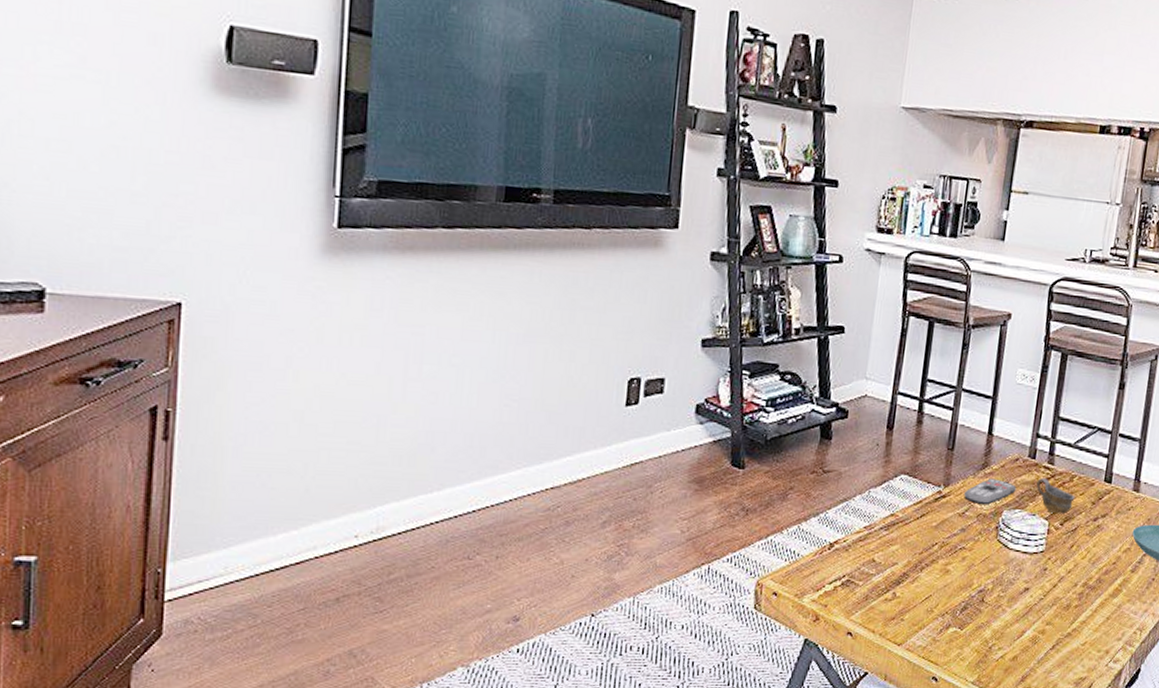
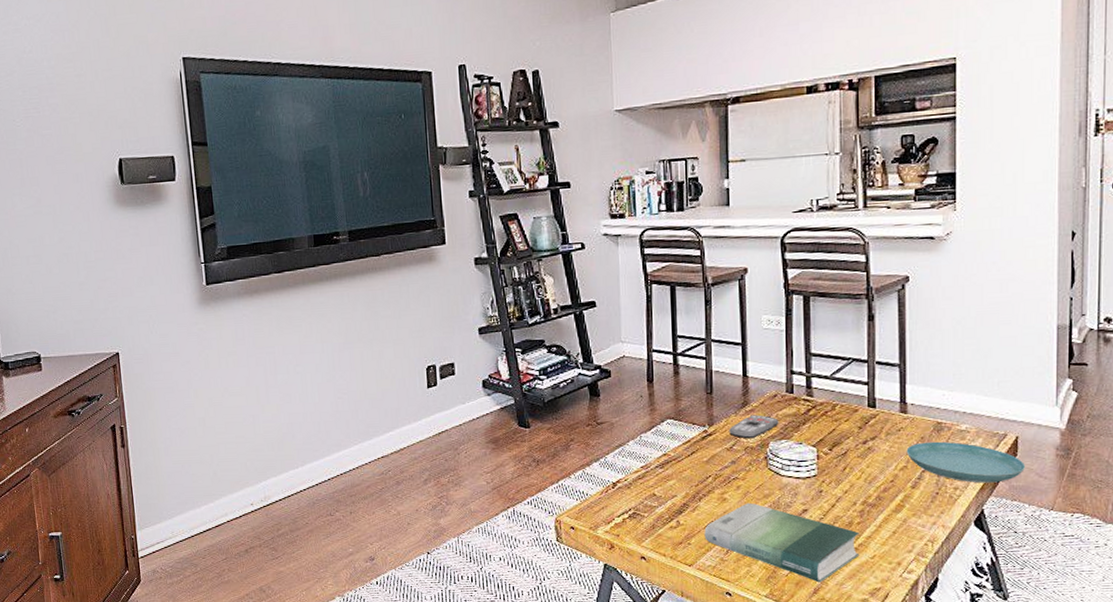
book: none [919,576,1075,670] -> present [704,502,860,583]
cup: present [1036,478,1075,515] -> none [798,410,840,441]

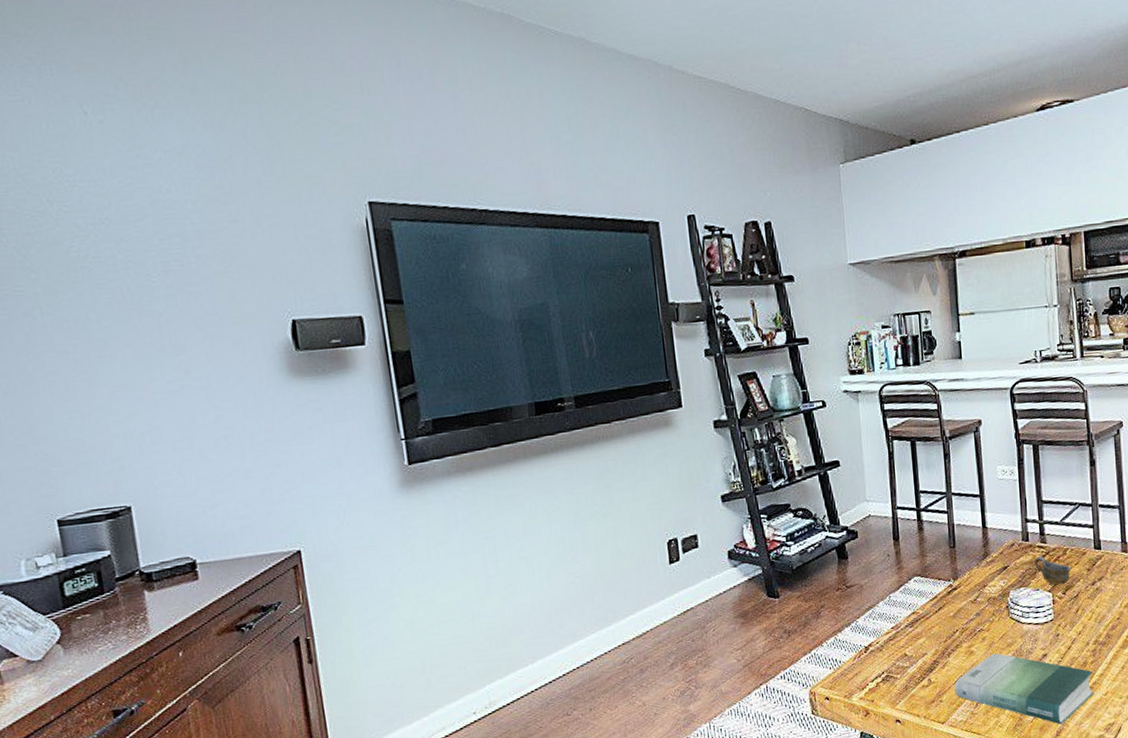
remote control: present [729,414,779,439] -> none [972,565,1018,590]
cup: none [798,410,840,441] -> present [1034,556,1071,586]

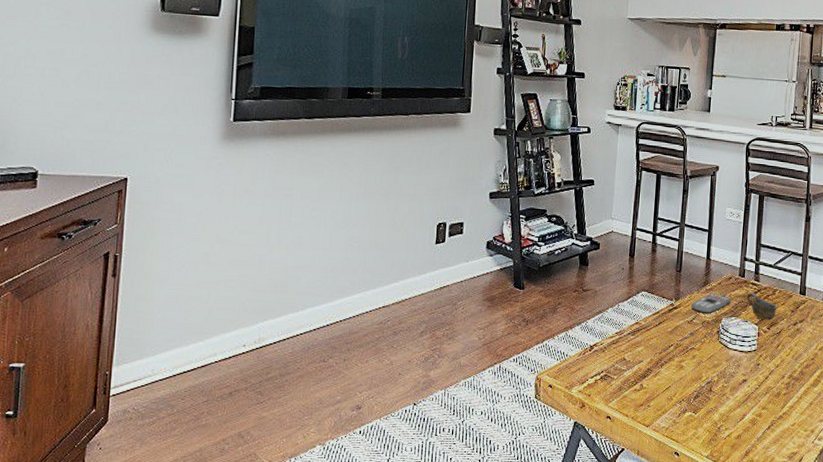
book: present [954,653,1095,725] -> none [662,371,785,446]
remote control: none [972,565,1018,590] -> present [691,293,732,314]

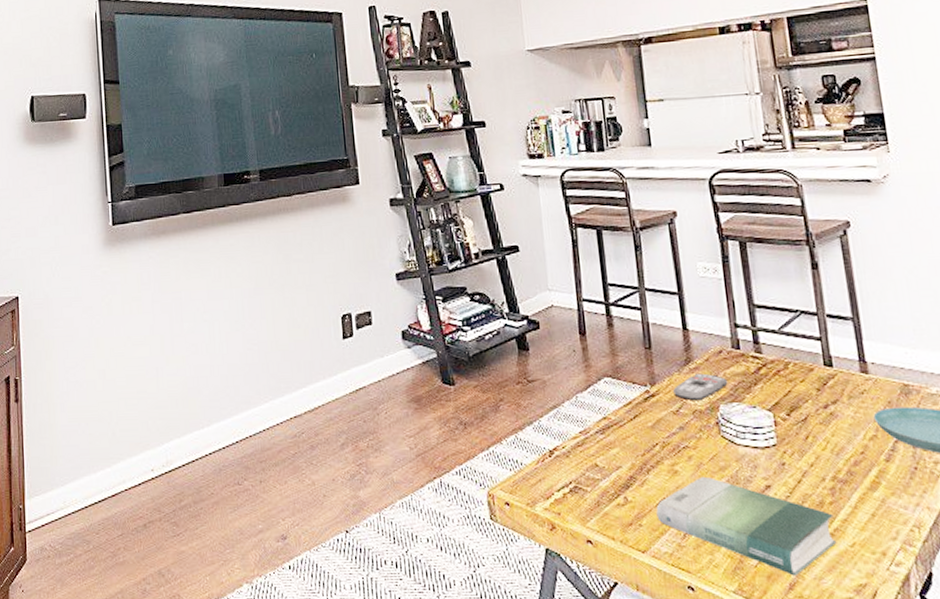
book: none [662,371,785,446] -> present [656,476,837,576]
cup: present [746,292,778,321] -> none [748,368,796,404]

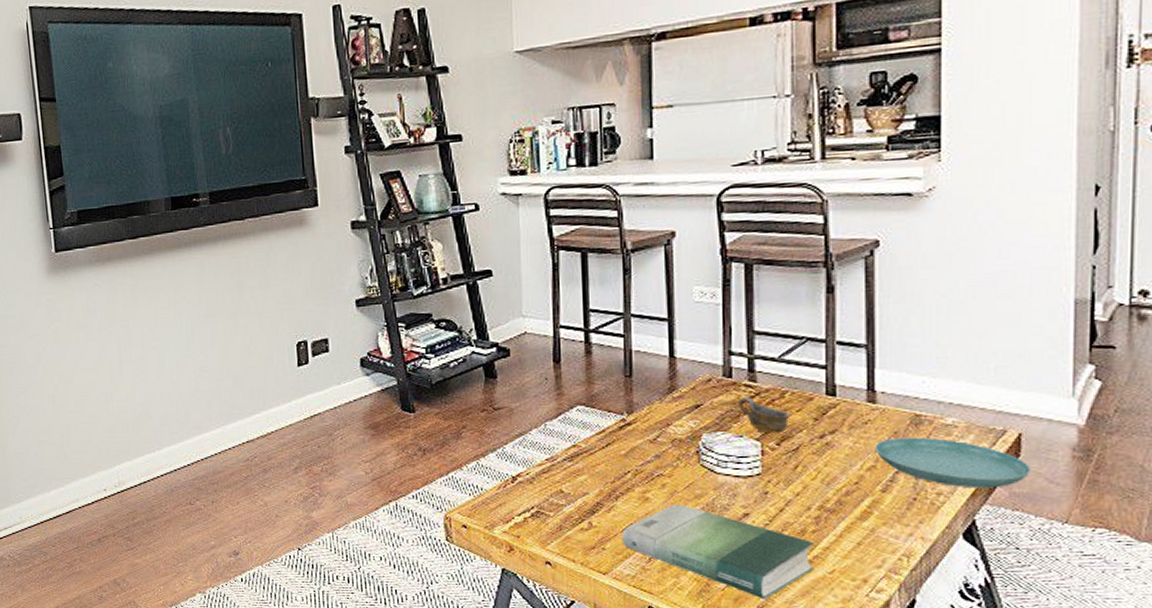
remote control: present [673,373,728,401] -> none [652,402,714,430]
cup: none [748,368,796,404] -> present [738,397,790,434]

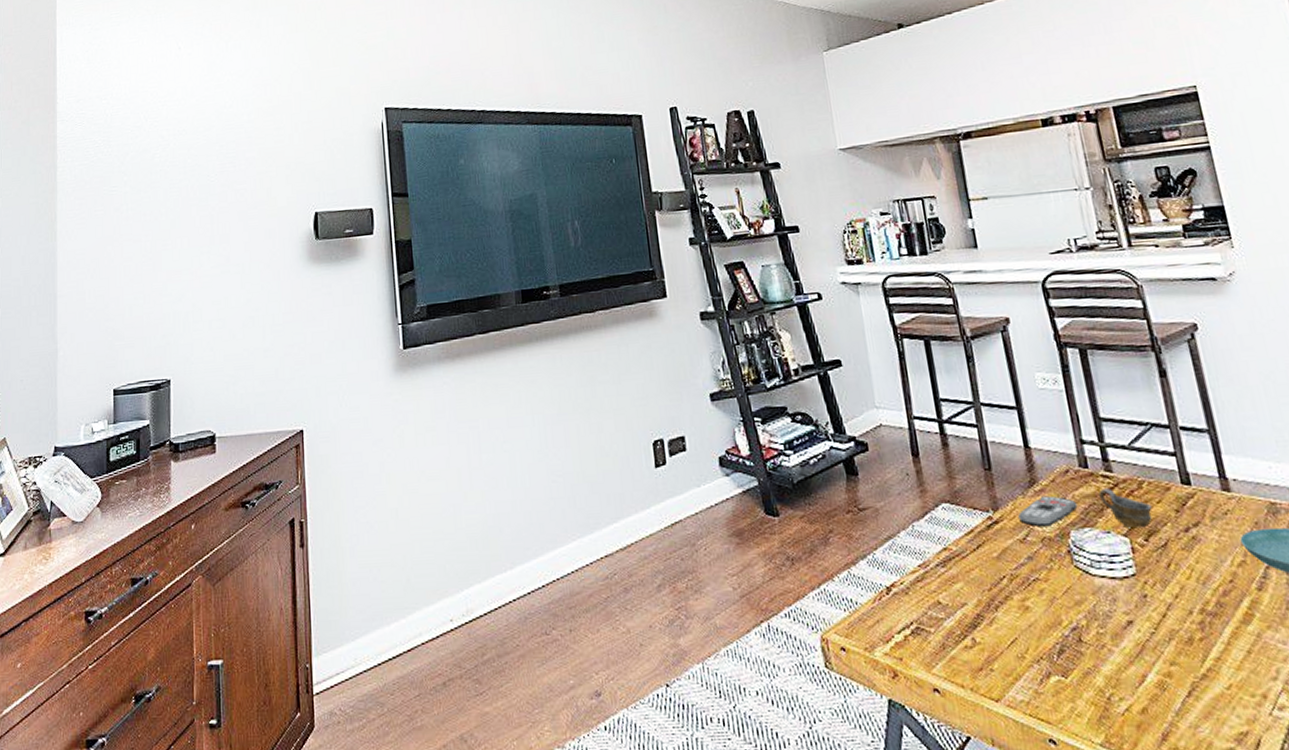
book: present [622,503,815,600] -> none [1007,612,1212,725]
remote control: none [652,402,714,430] -> present [1018,495,1078,527]

